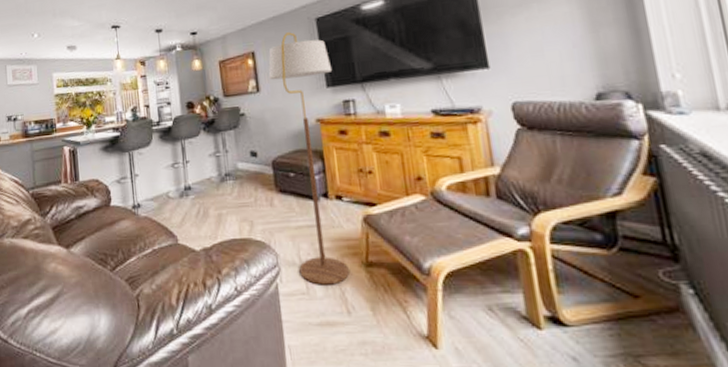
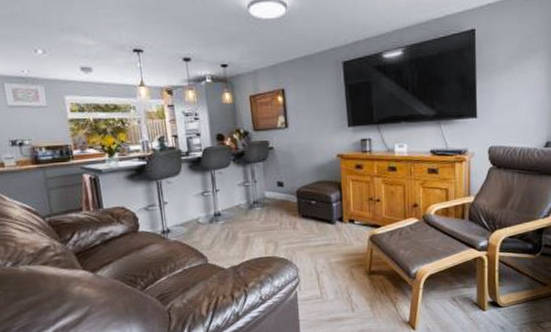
floor lamp: present [268,32,349,285] -> none [297,73,355,291]

